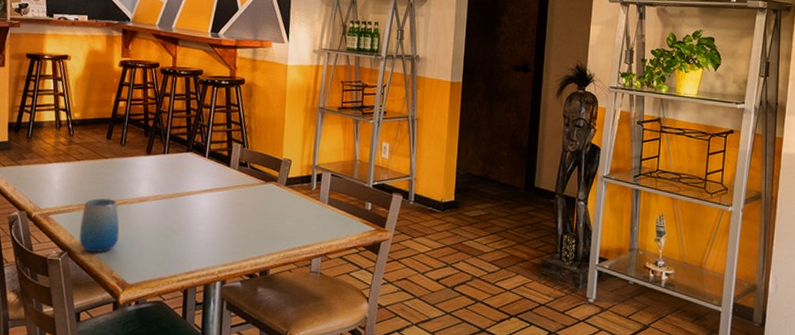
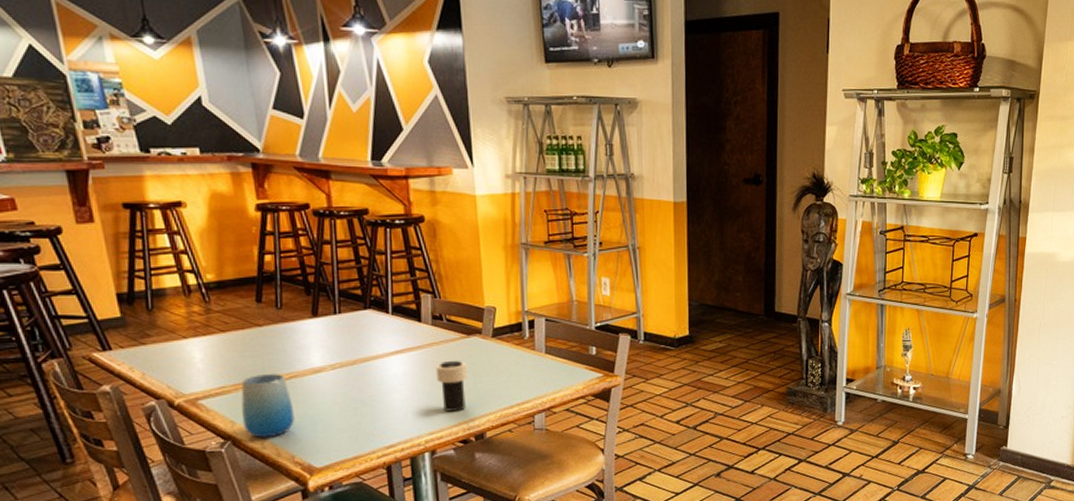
cup: none [235,202,262,248] -> present [435,360,467,412]

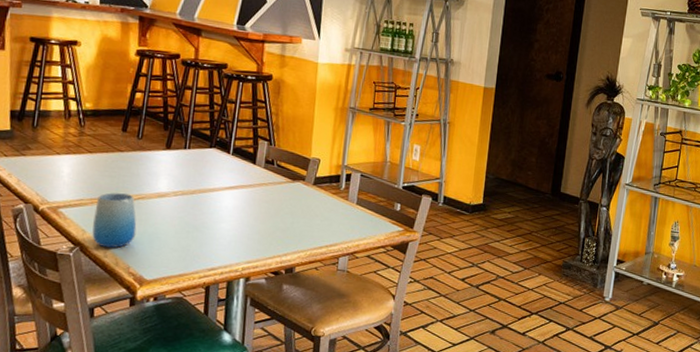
cup: present [435,360,467,412] -> none [260,200,288,246]

